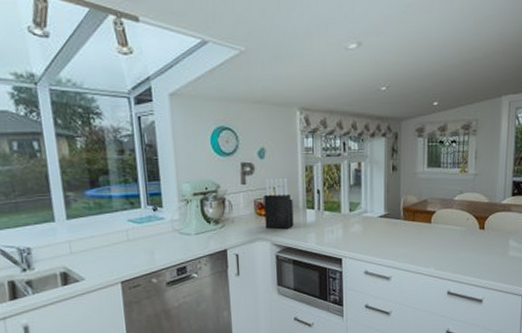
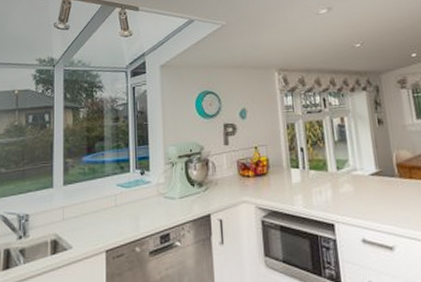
knife block: present [264,178,294,229] -> none [247,136,279,191]

